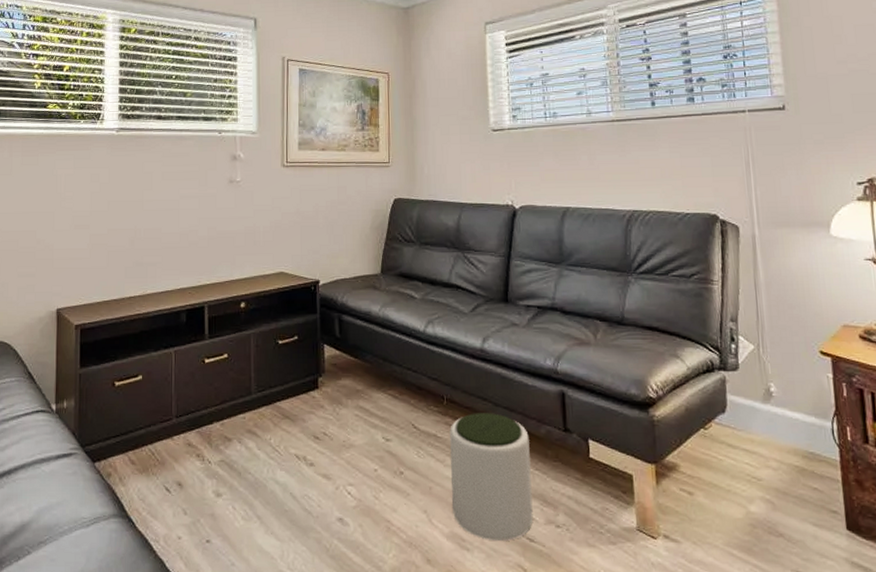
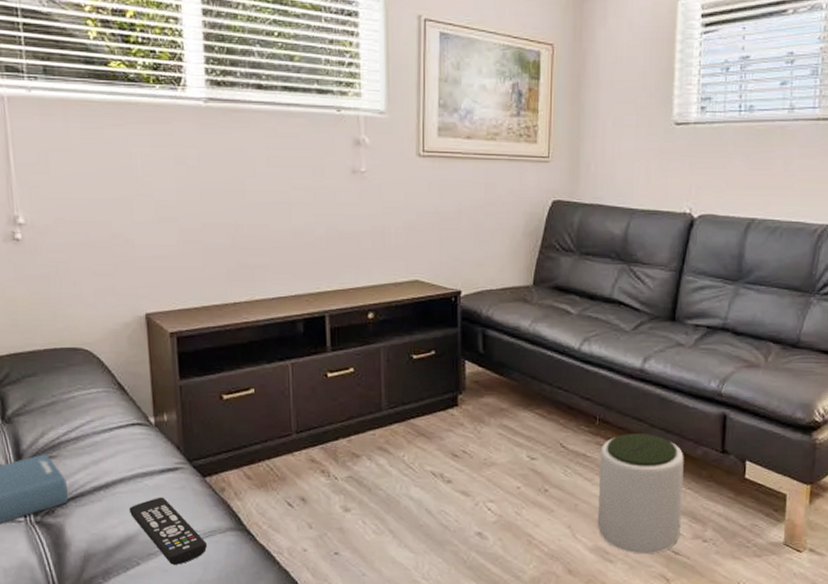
remote control: none [26,483,92,554] -> present [128,497,208,565]

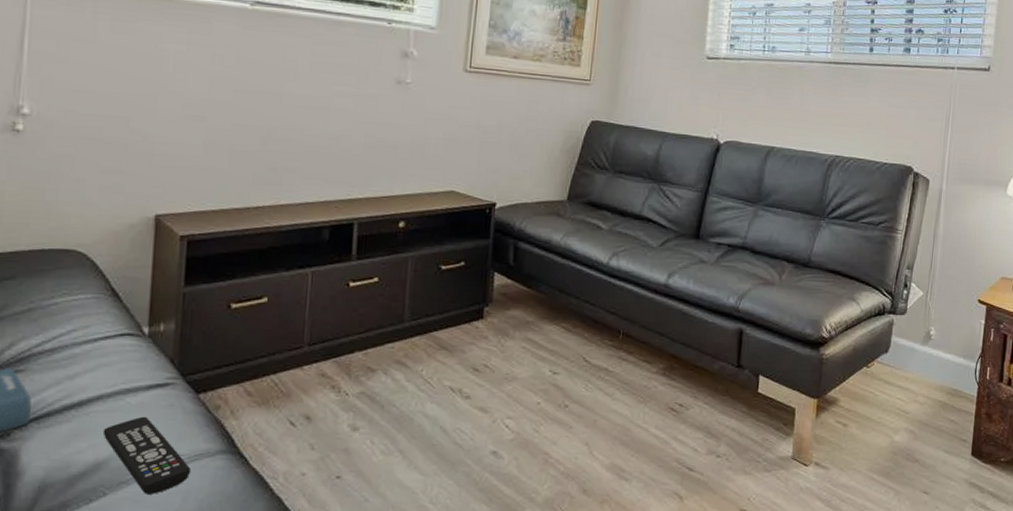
plant pot: present [598,433,684,554] -> none [615,348,702,470]

